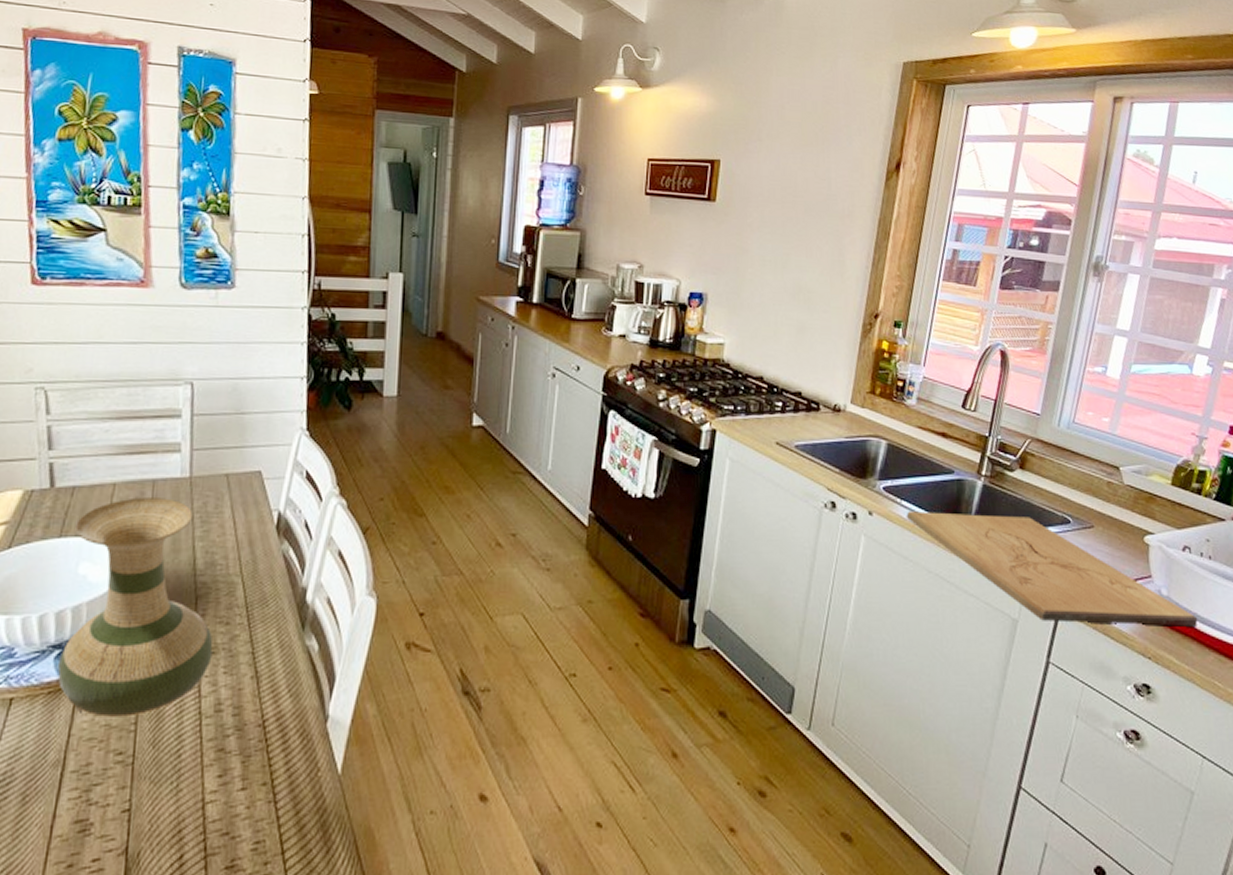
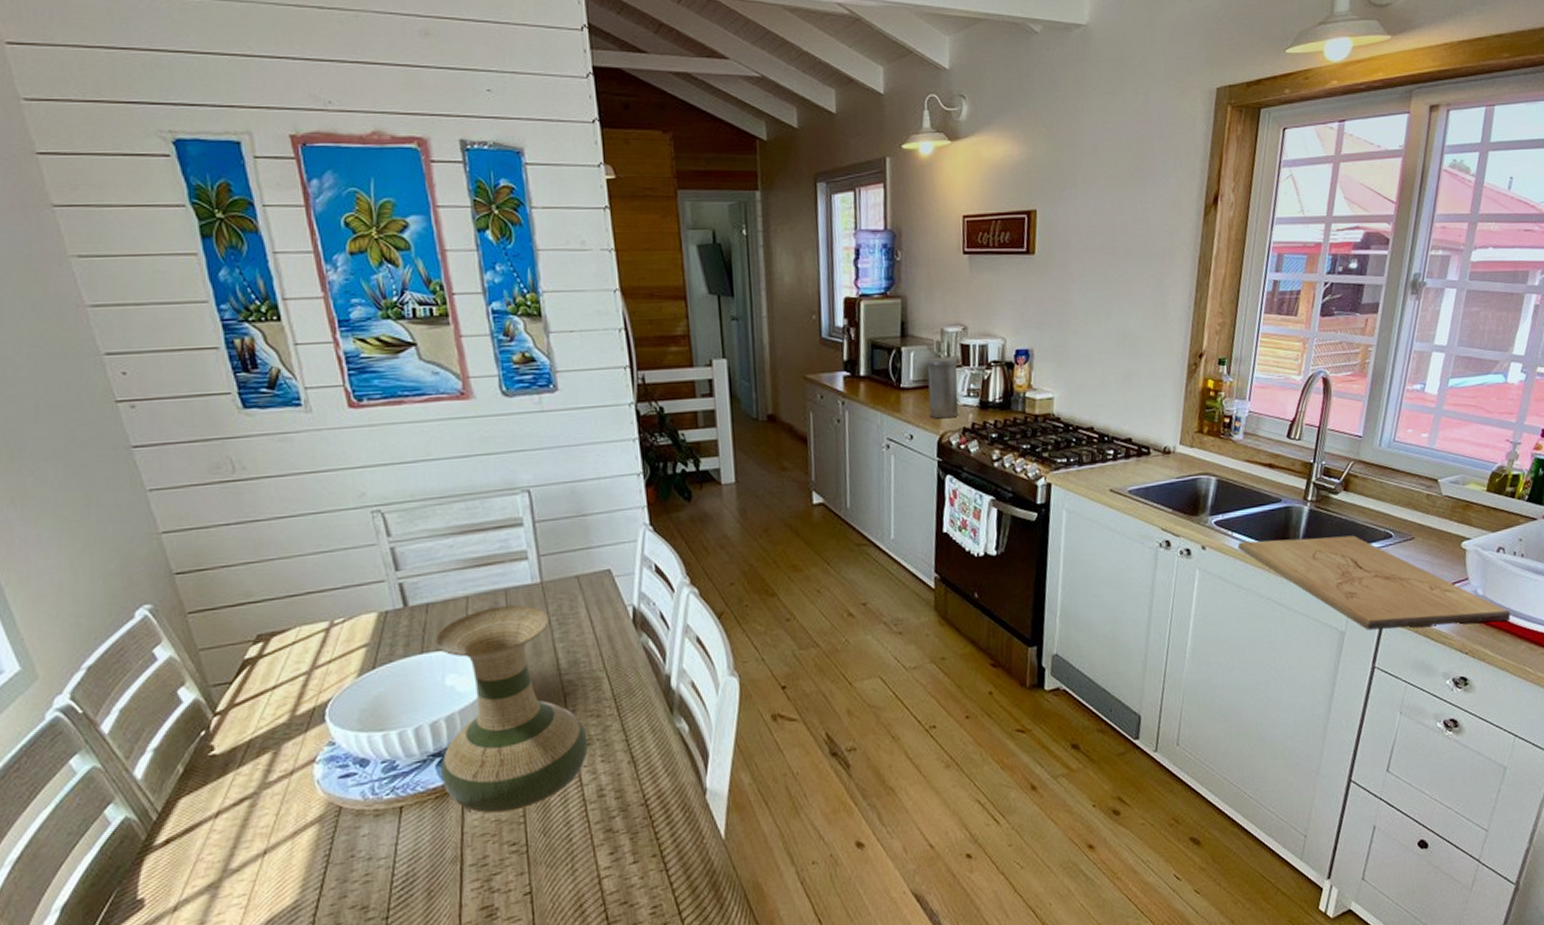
canister: none [598,291,630,354] -> present [926,356,959,419]

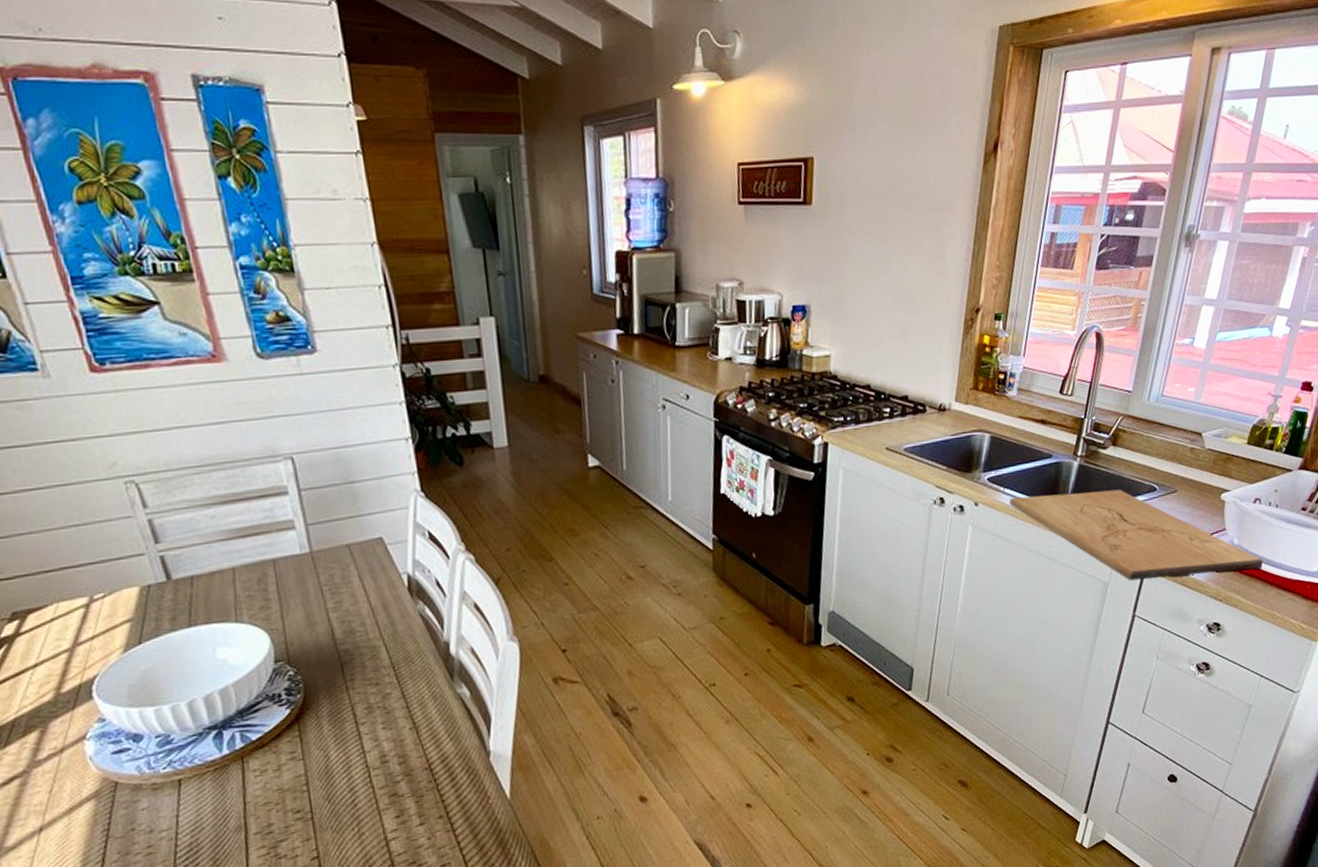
vase: present [435,605,588,814] -> none [203,575,369,784]
canister: present [926,356,959,419] -> none [702,313,736,378]

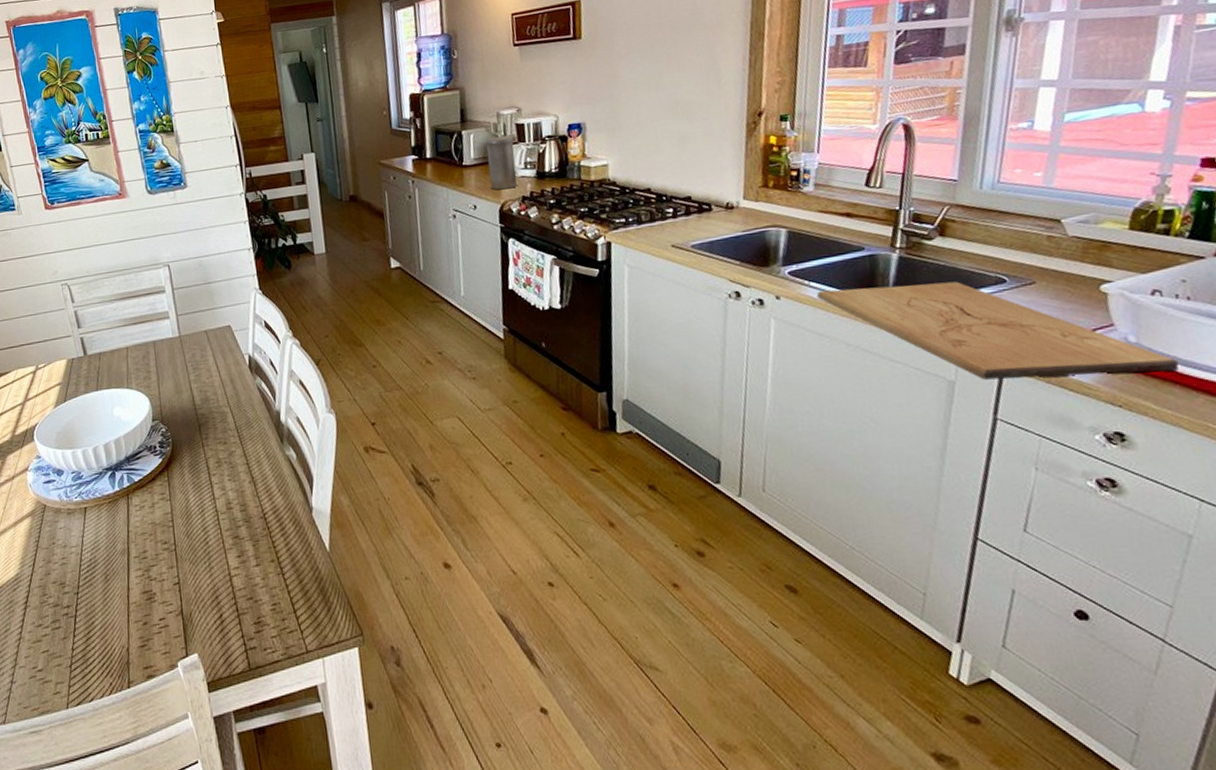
canister: none [702,313,736,378] -> present [485,135,518,191]

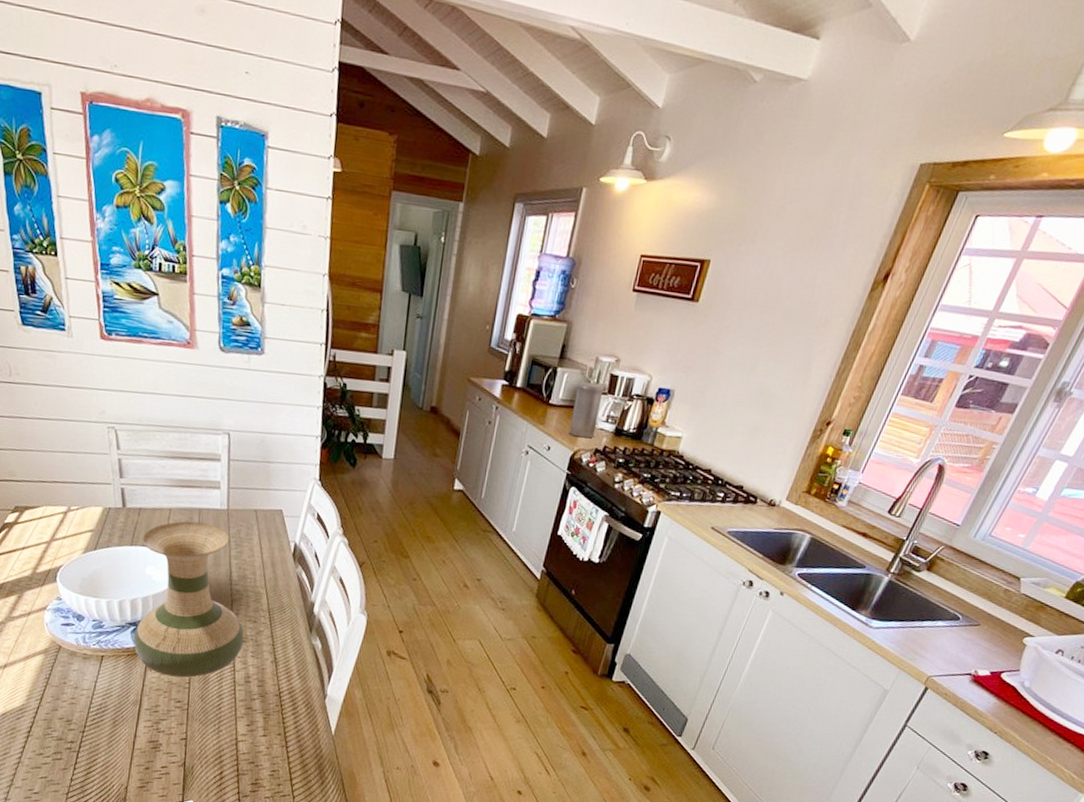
vase: none [106,354,218,518] -> present [134,521,244,678]
cutting board: present [816,281,1180,380] -> none [812,595,1050,714]

